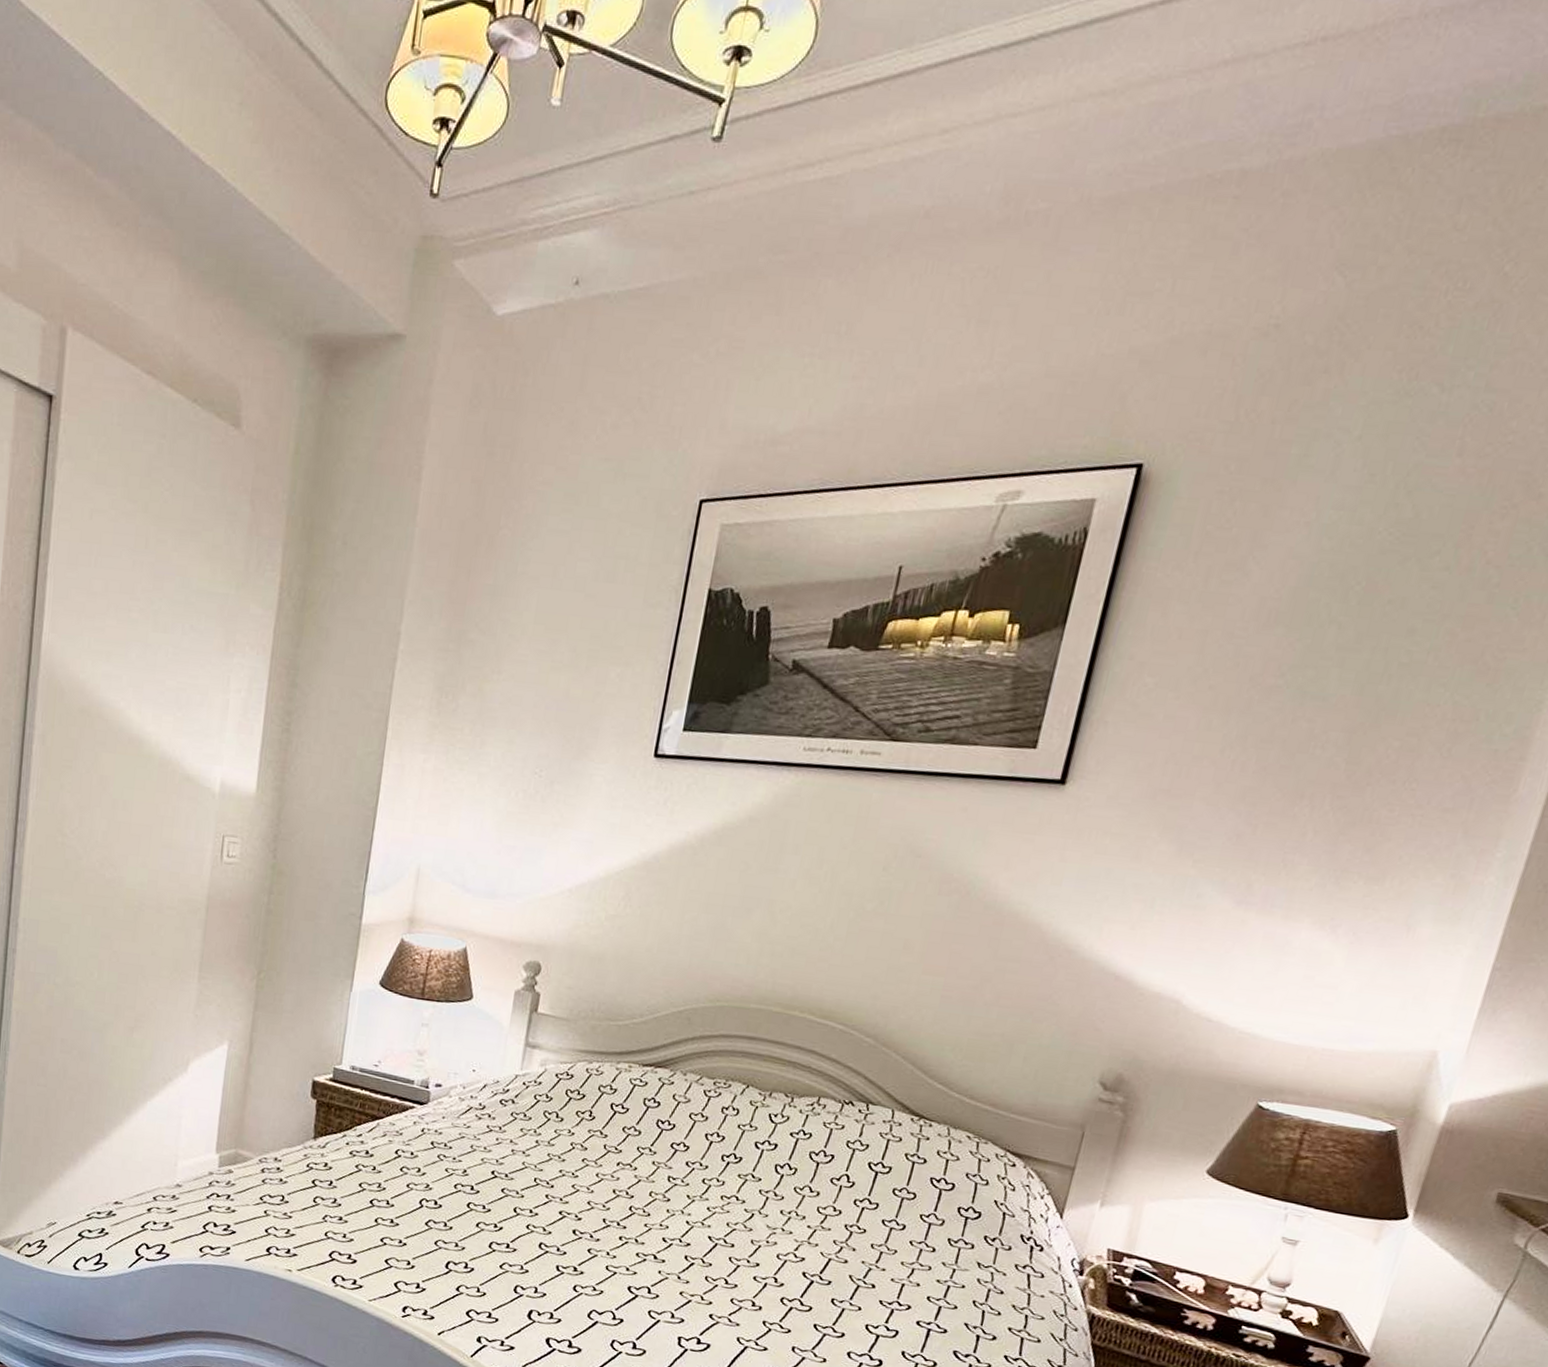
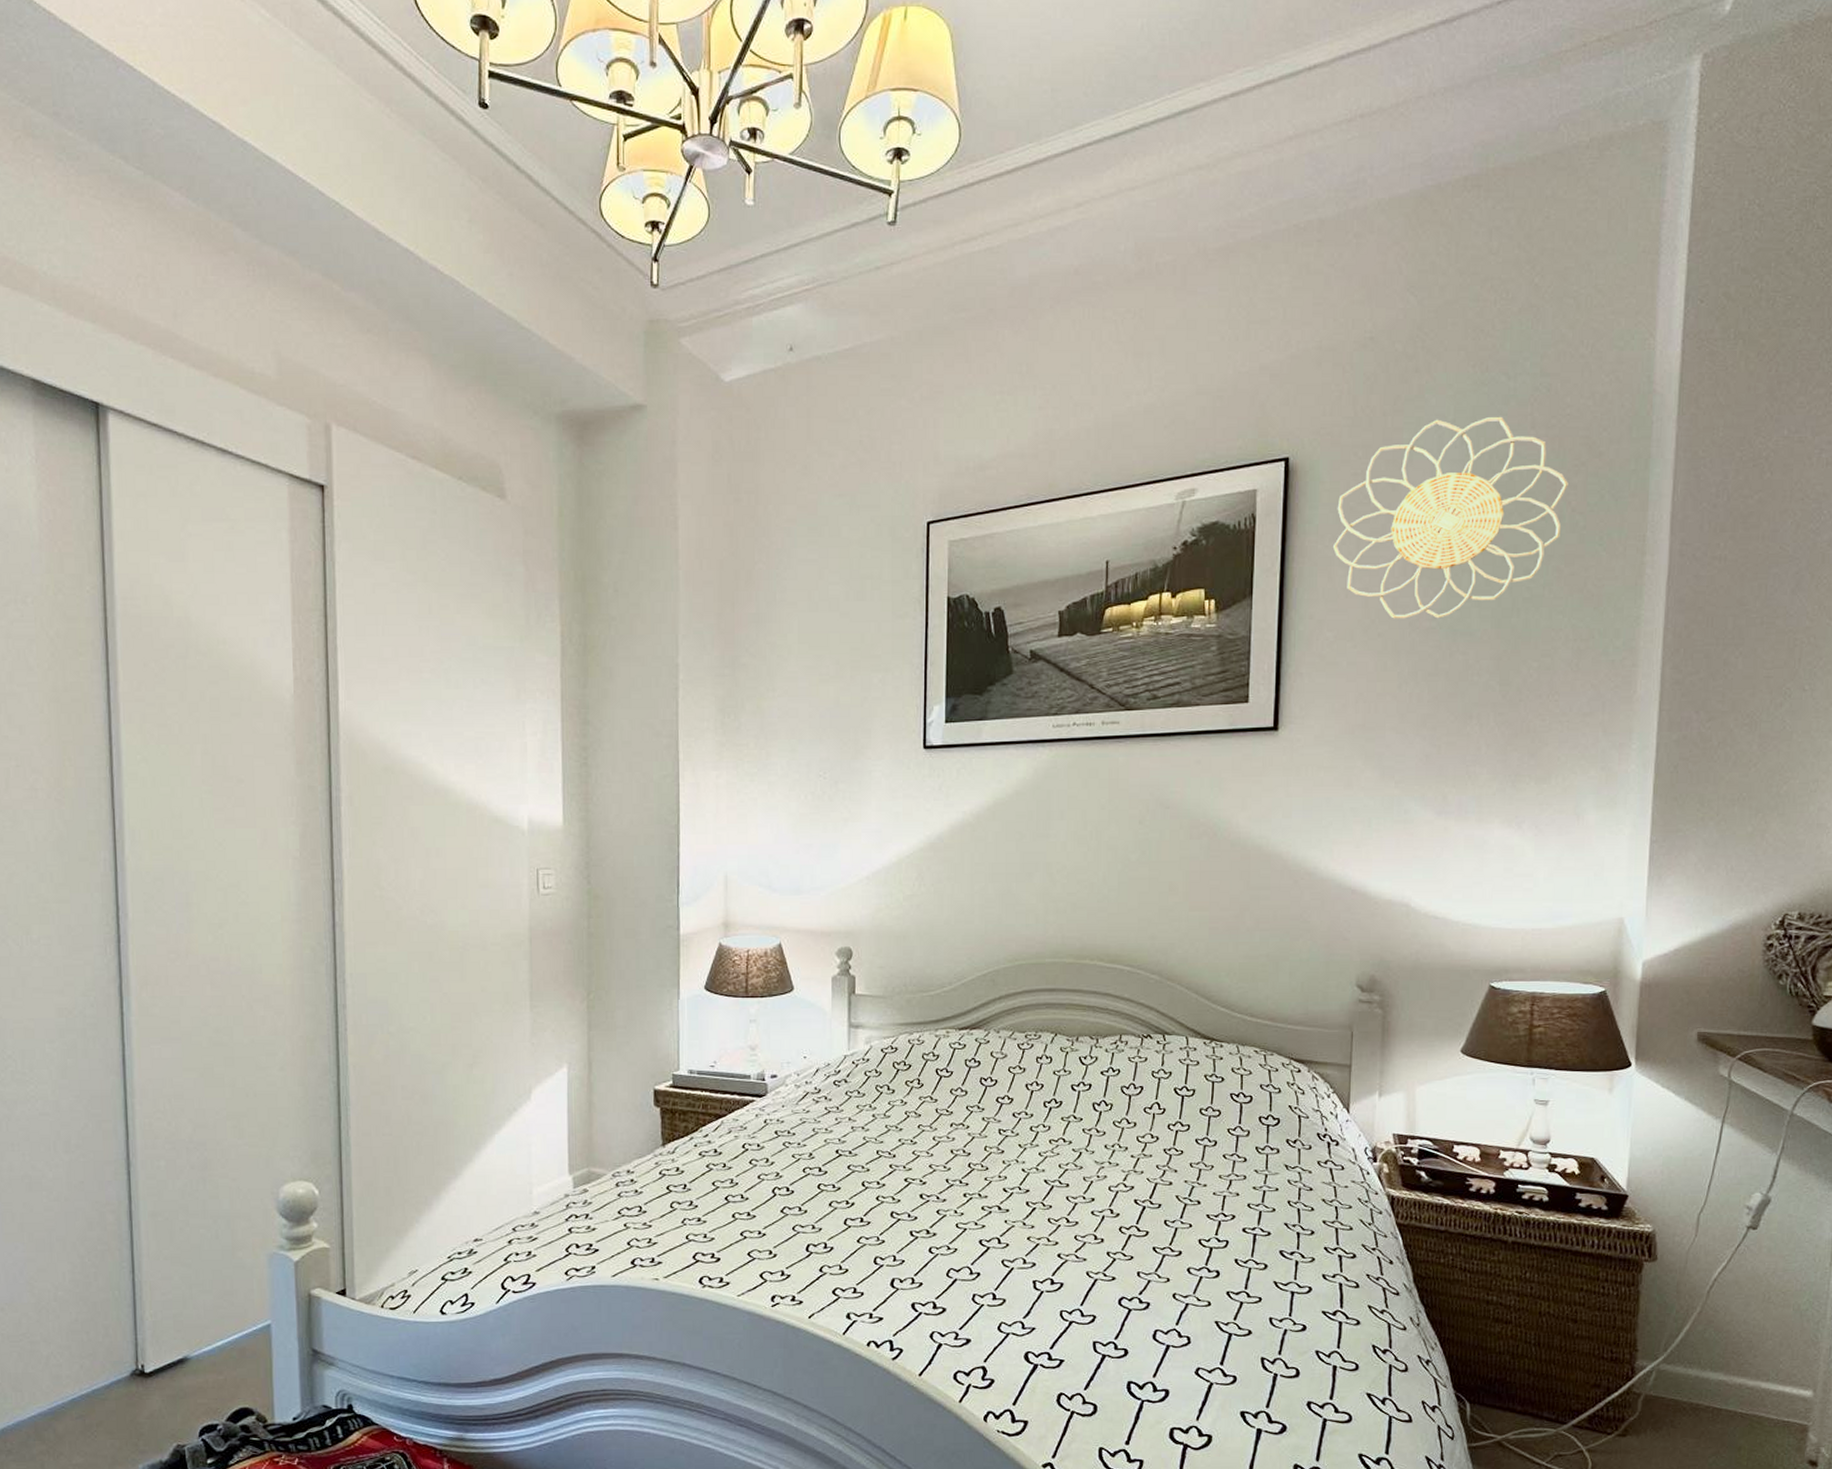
decorative wall piece: none [1175,433,1490,676] -> present [1333,416,1568,619]

